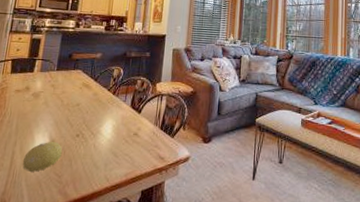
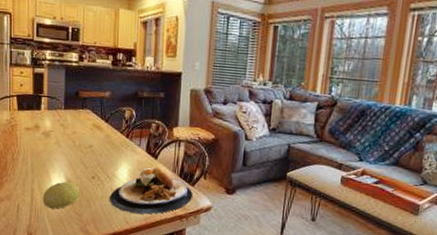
plate: none [92,121,172,170] -> present [110,167,192,215]

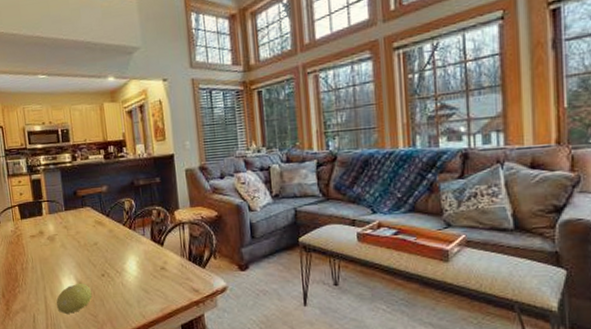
plate: present [110,167,192,215] -> none [122,254,205,306]

